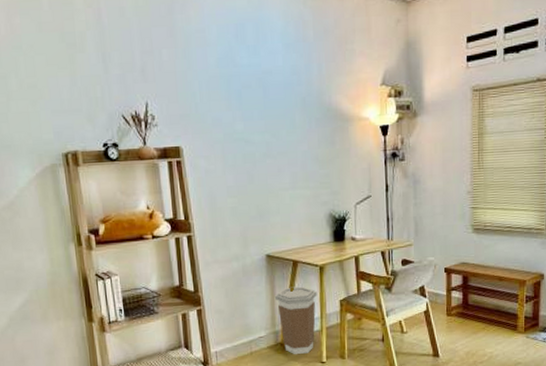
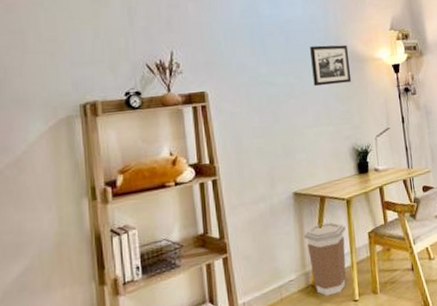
picture frame: none [290,101,333,147] -> present [310,45,352,87]

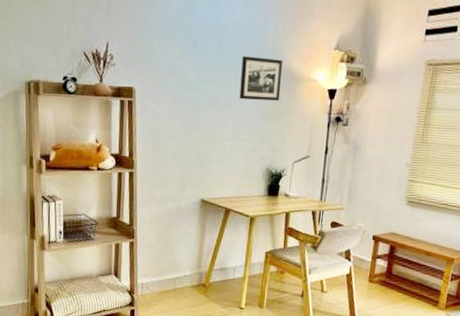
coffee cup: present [304,221,346,296] -> none [204,233,245,298]

